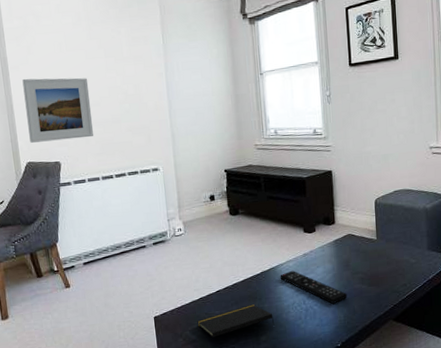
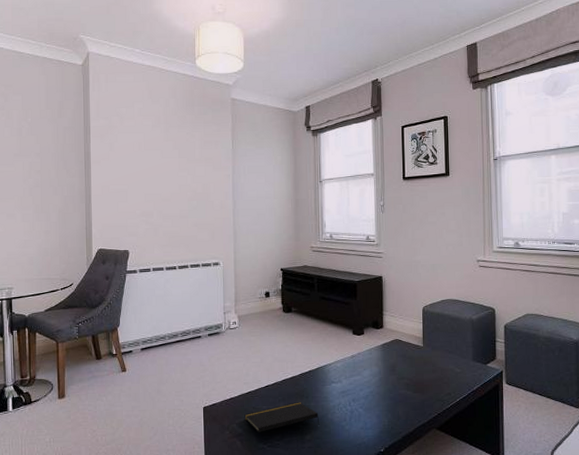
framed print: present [22,78,94,143] -> none [102,172,163,231]
remote control: present [280,270,348,305] -> none [327,371,392,408]

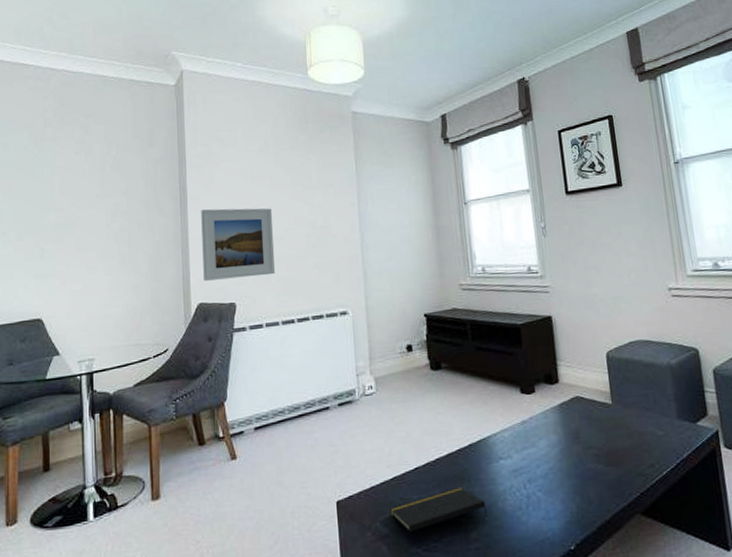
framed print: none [102,172,163,231] -> present [201,208,276,281]

